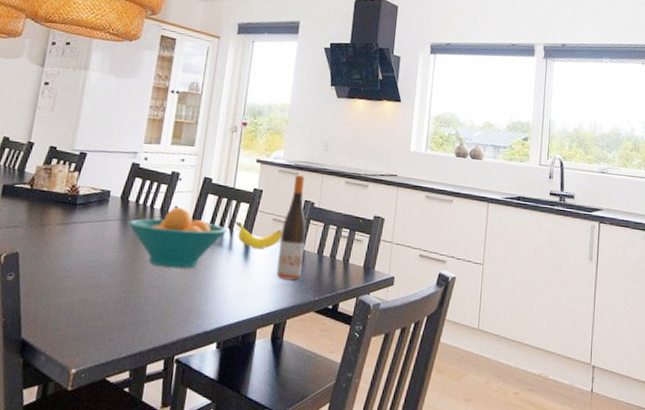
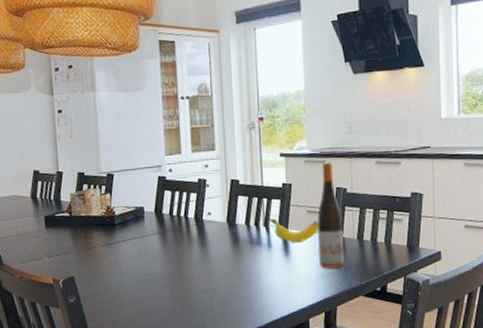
fruit bowl: present [128,207,227,269] -> none [167,213,263,272]

